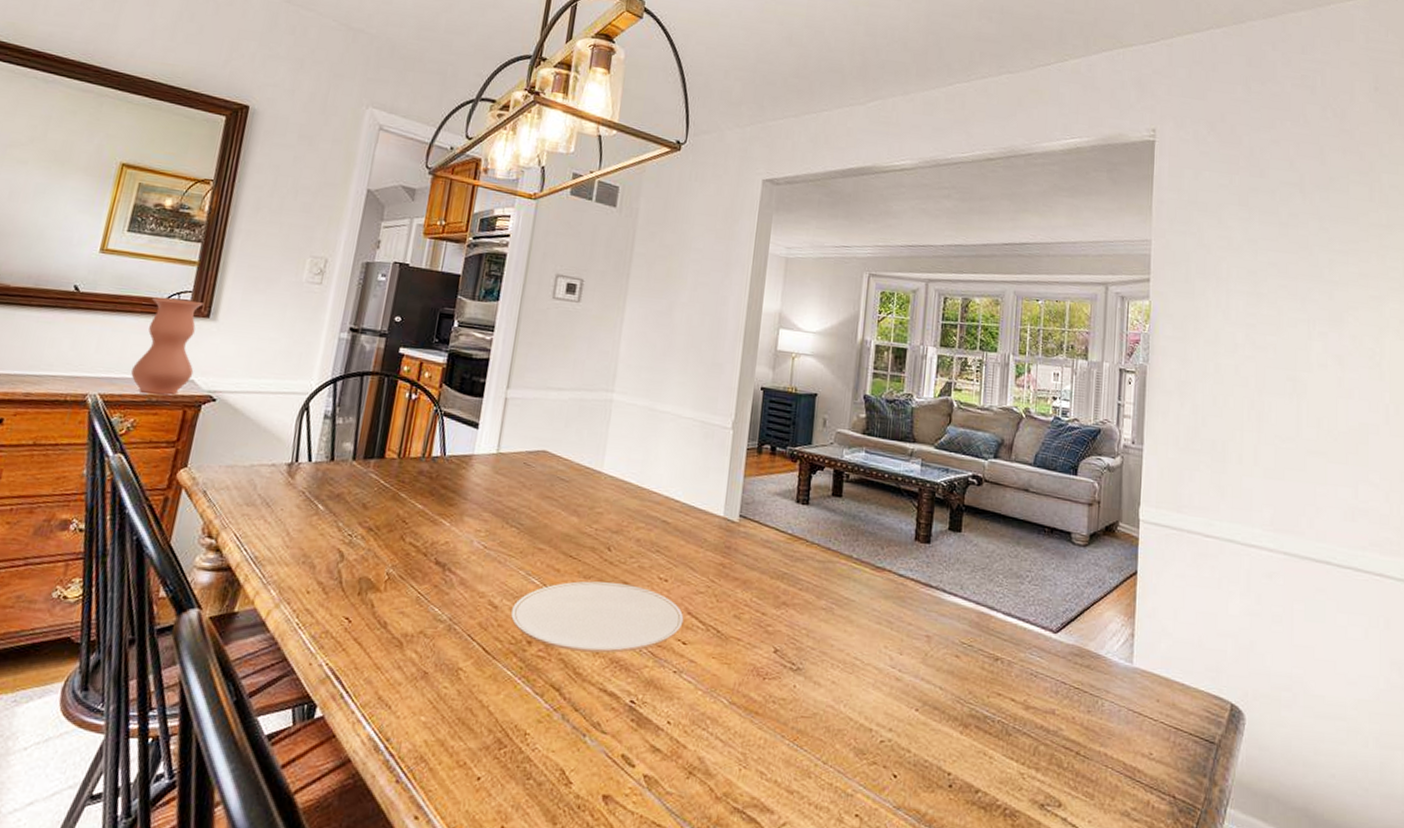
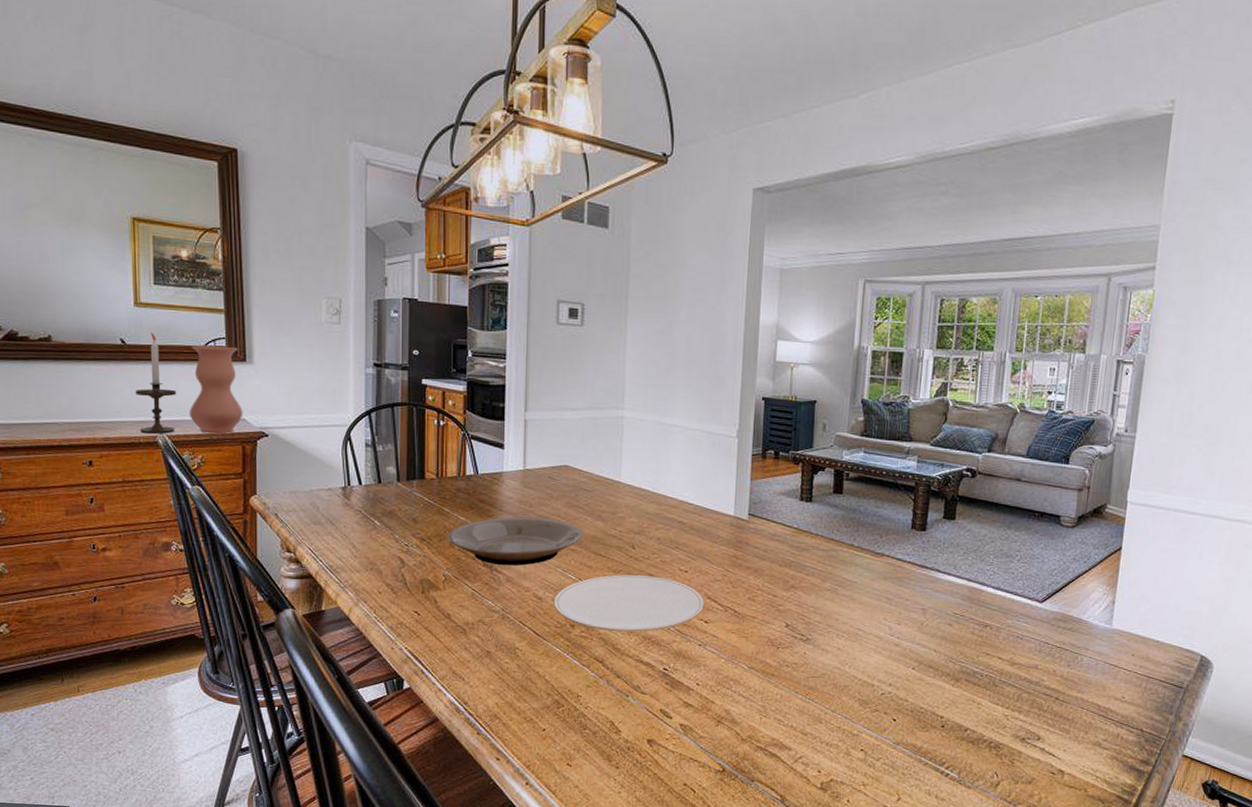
candlestick: none [69,281,124,393] -> present [135,332,177,435]
plate: none [398,506,554,566] -> present [447,516,583,566]

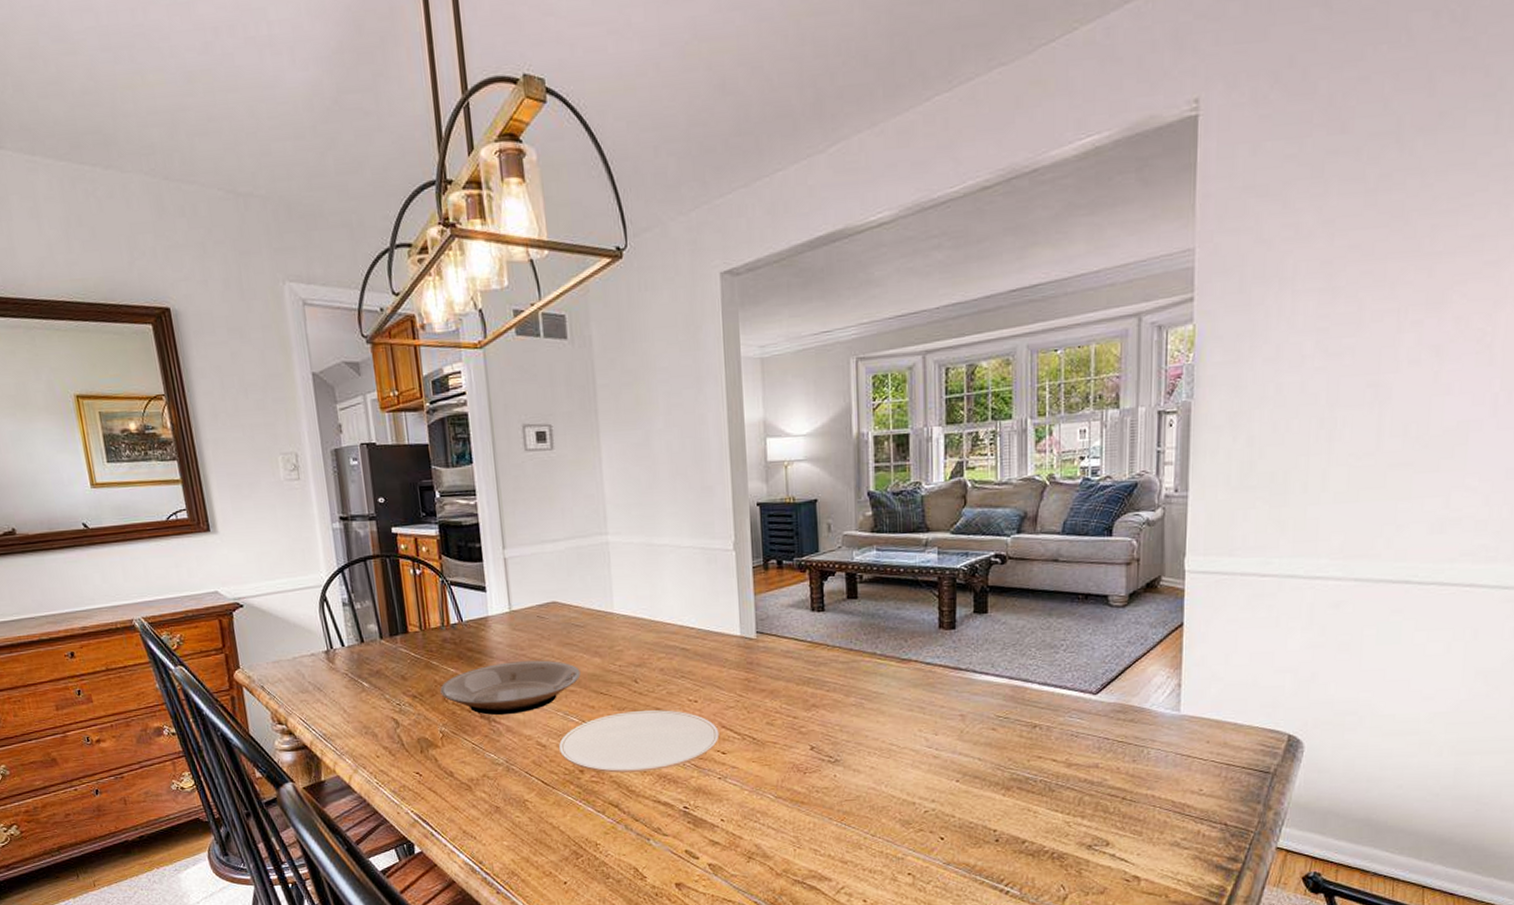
candlestick: present [135,332,177,435] -> none [105,513,149,619]
vase: present [190,345,243,434] -> none [154,518,216,611]

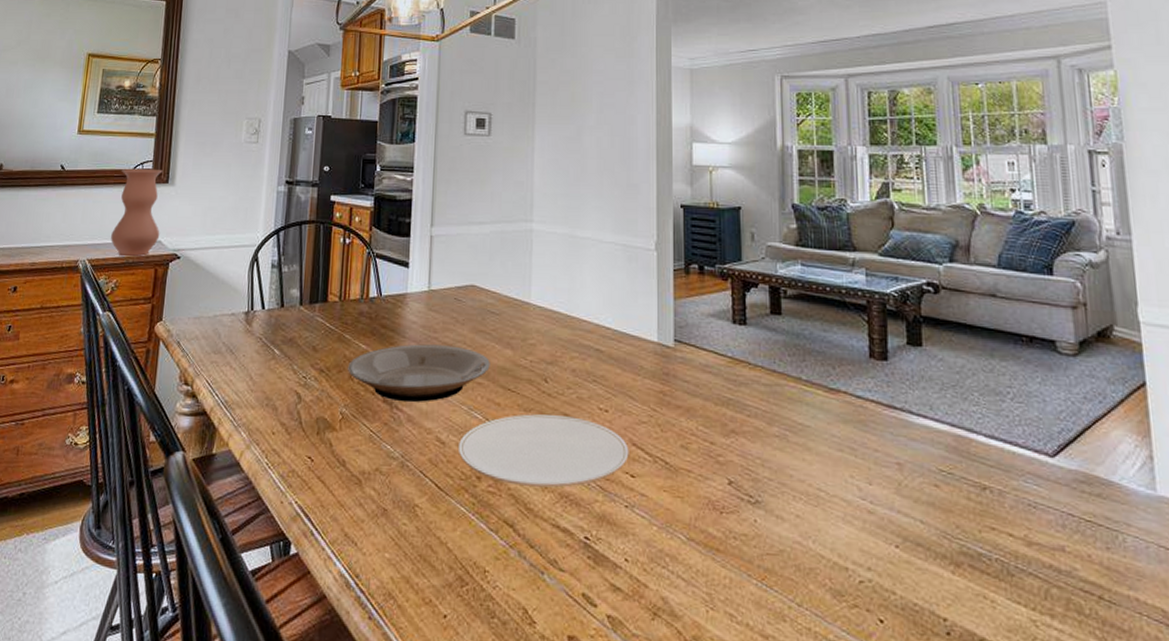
vase: none [154,518,216,611] -> present [111,168,163,257]

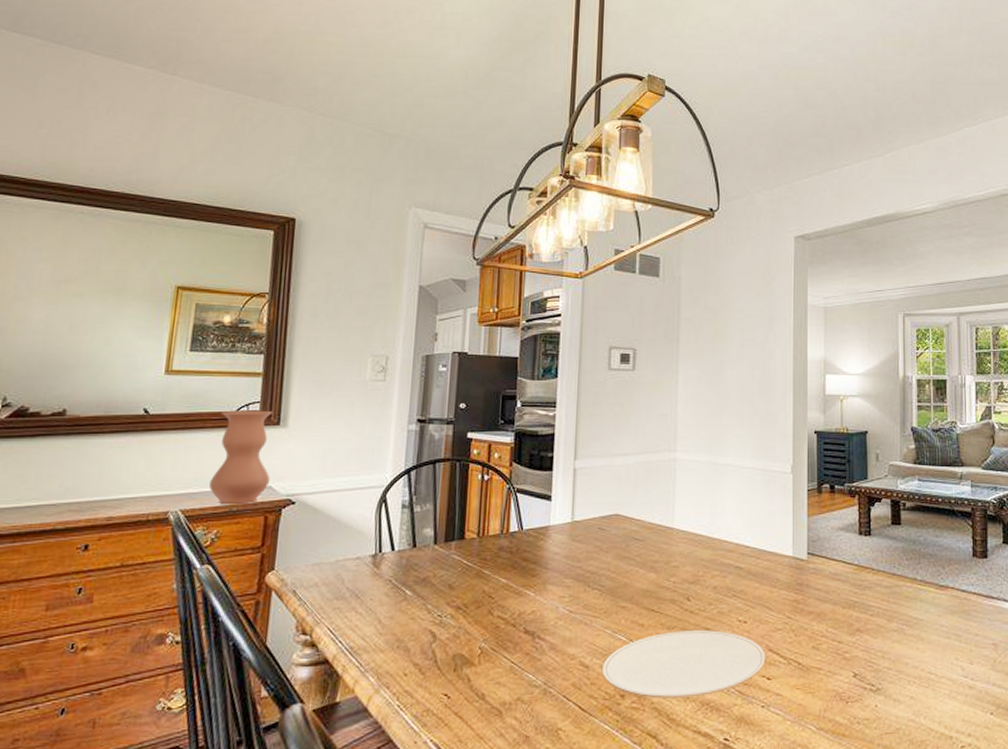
plate: present [347,344,490,402] -> none [486,573,634,632]

